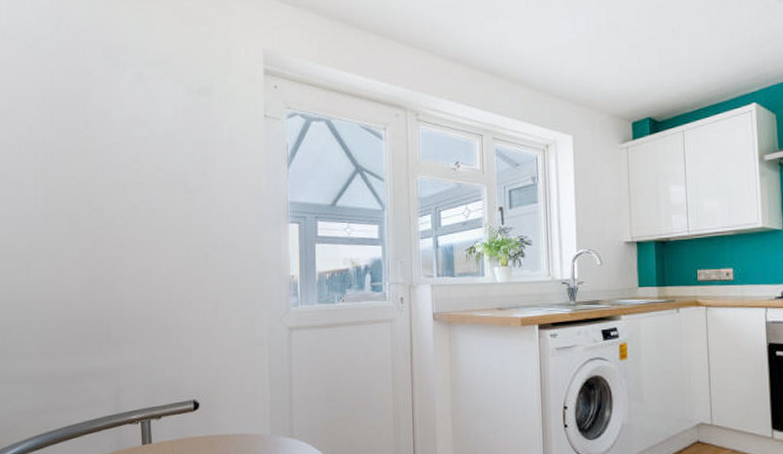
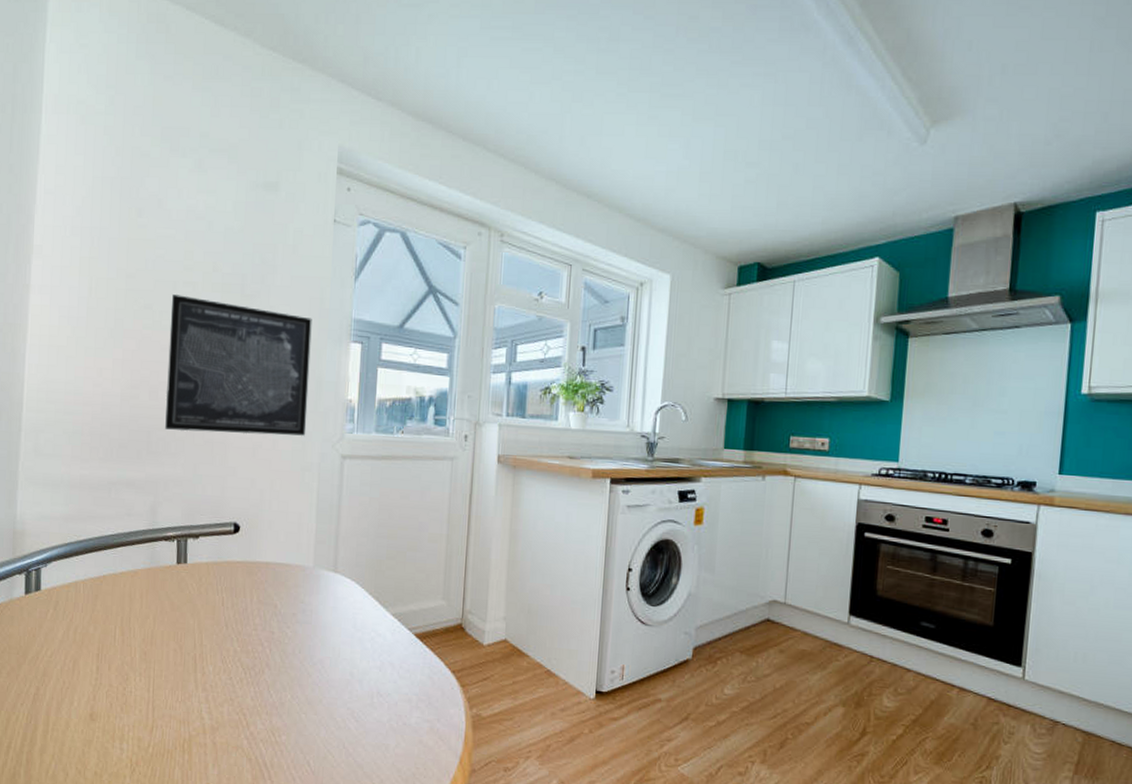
wall art: none [121,195,254,320] -> present [165,294,312,437]

